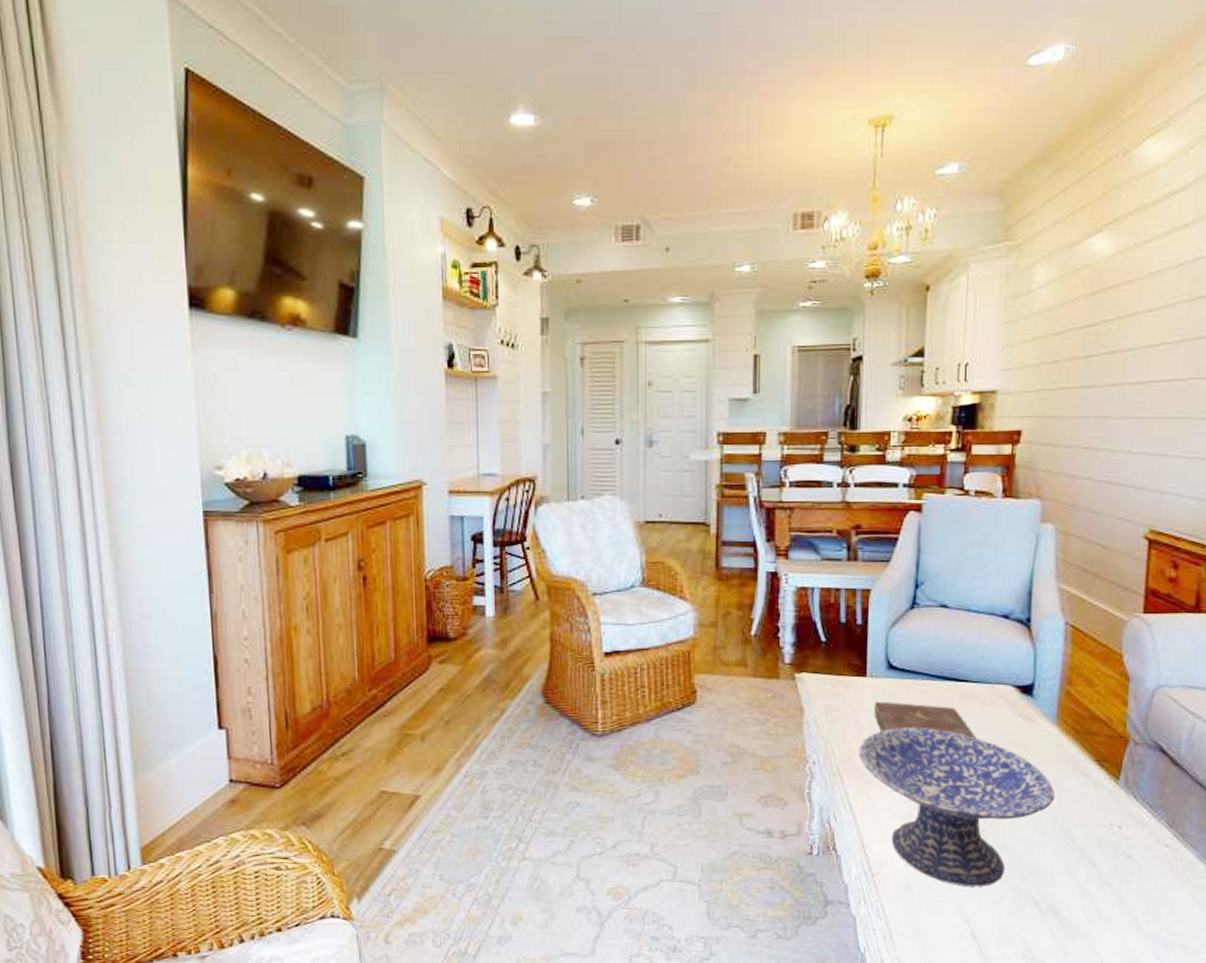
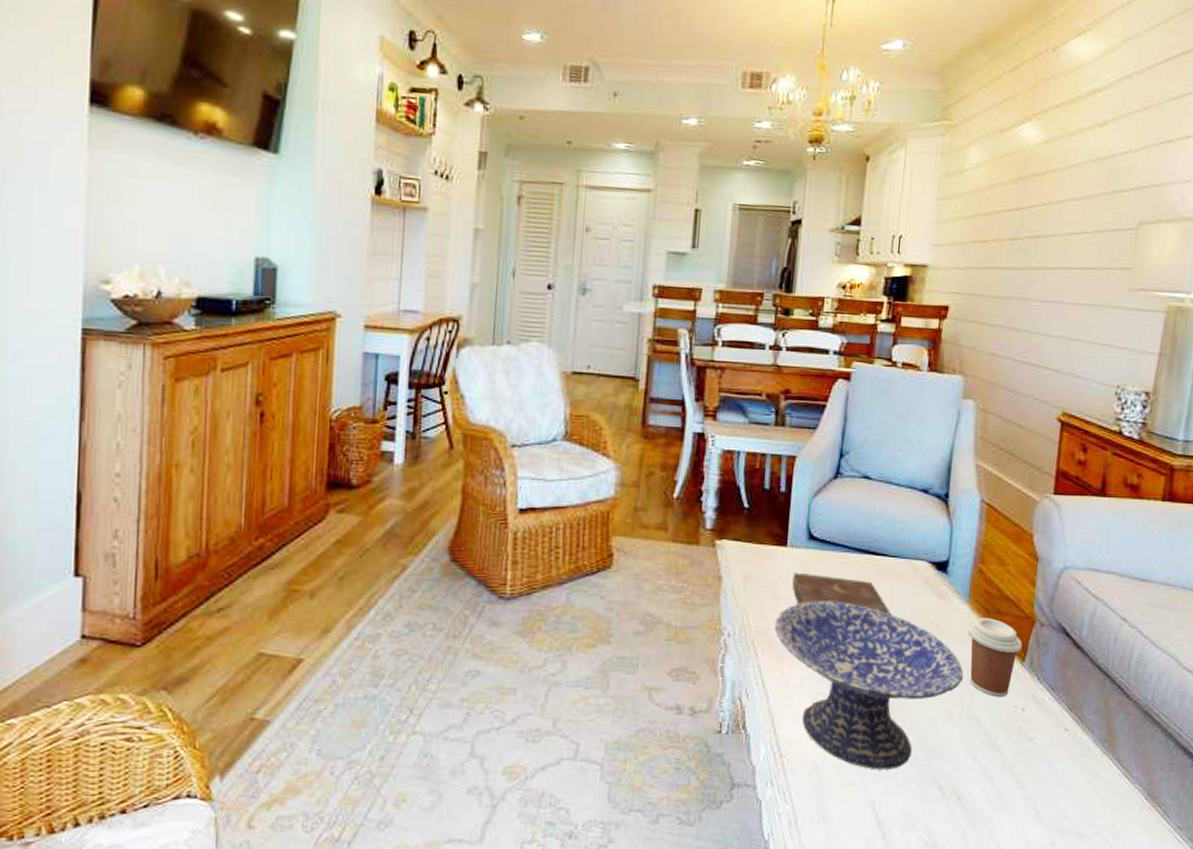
coffee cup: none [1057,738,1116,816] -> present [968,617,1023,698]

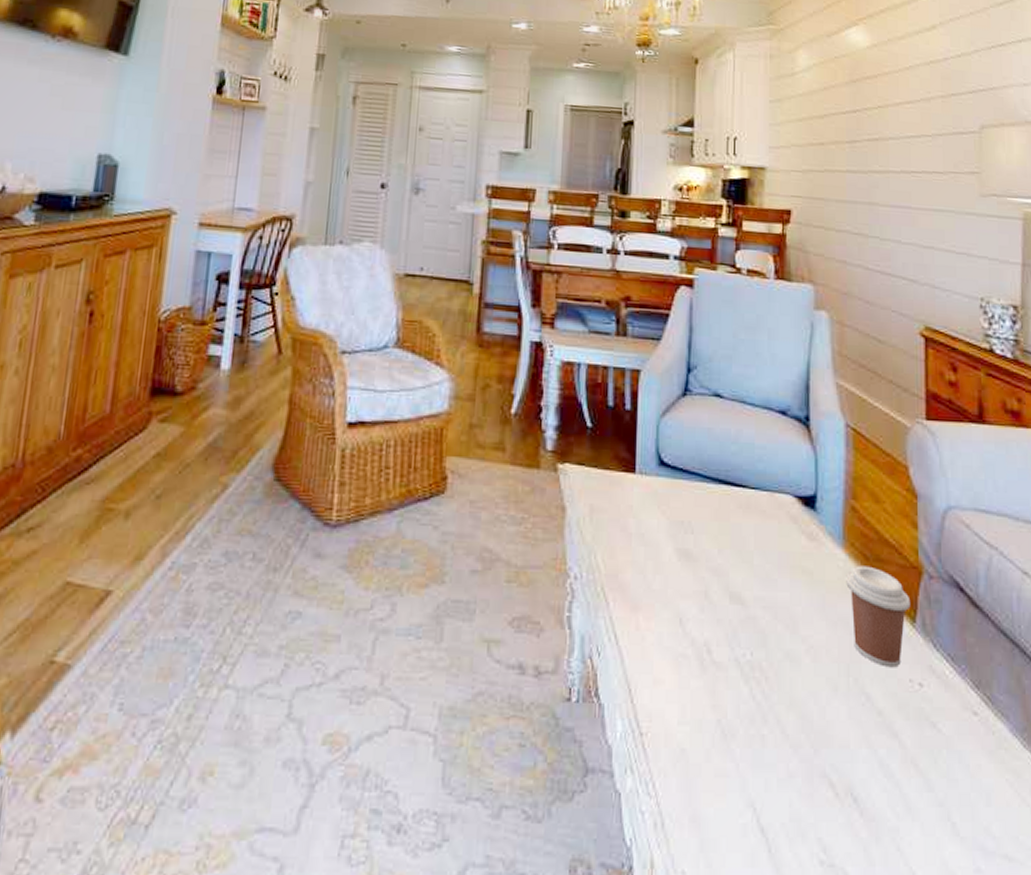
decorative bowl: present [774,601,964,770] -> none [626,539,846,758]
book: present [792,572,892,615] -> none [643,504,757,559]

